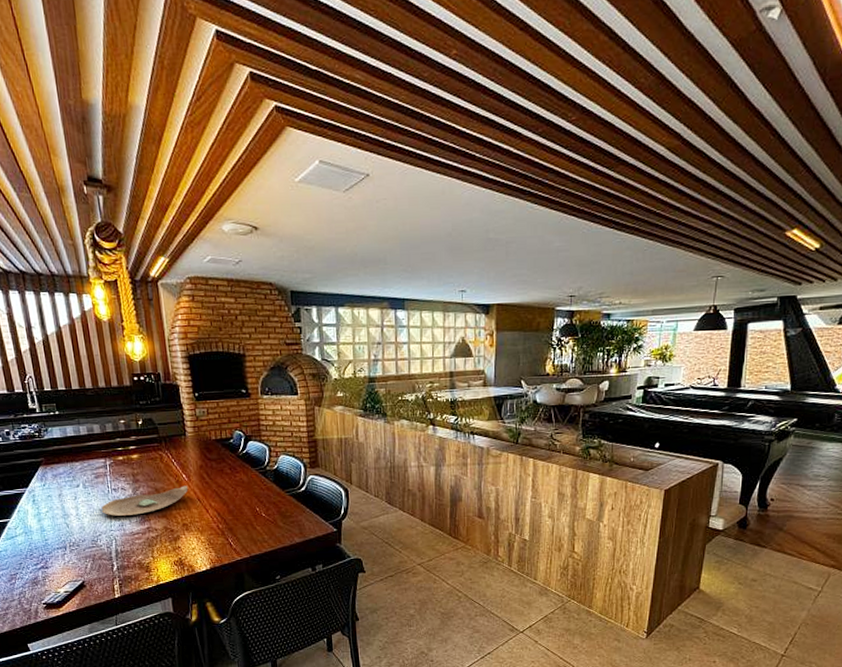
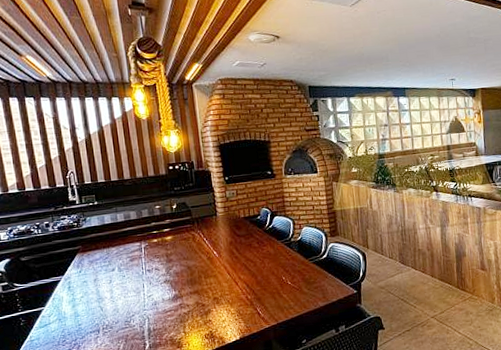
decorative bowl: present [101,485,188,516] -> none [135,261,219,296]

